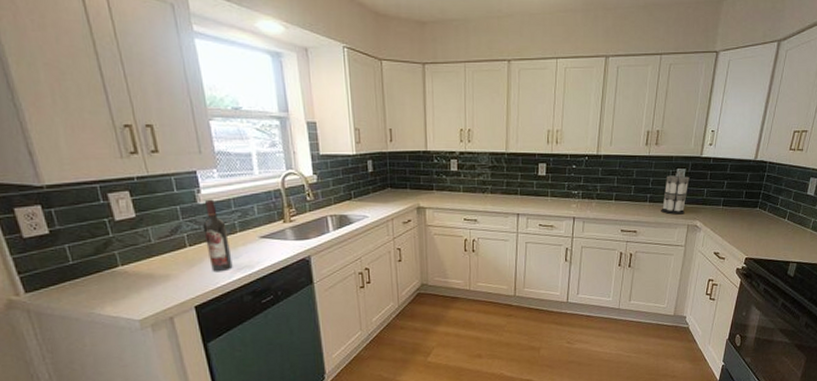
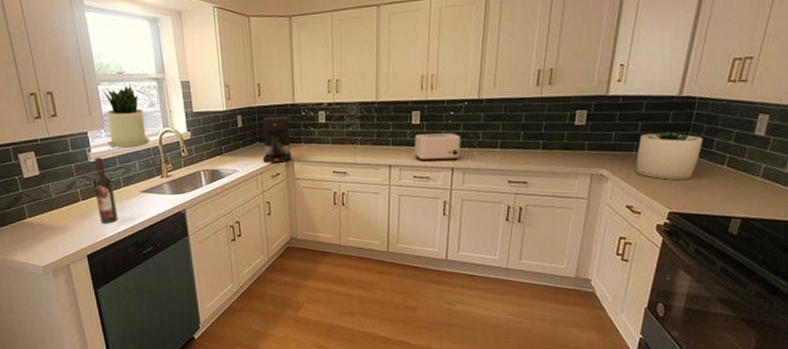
planter: none [214,122,271,191] -> present [102,84,151,149]
coffee maker: none [393,162,423,210] -> present [262,116,292,164]
toaster: none [540,185,582,211] -> present [414,133,461,162]
spice rack: present [661,170,690,215] -> none [557,112,593,163]
planter: none [722,189,772,231] -> present [636,131,703,181]

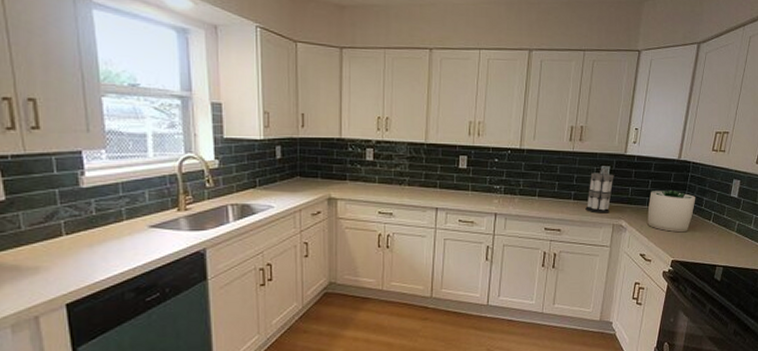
wine bottle: present [93,157,118,224] -> none [84,183,115,265]
planter: present [102,84,151,149] -> none [107,99,167,175]
coffee maker: present [262,116,292,164] -> none [303,149,335,200]
toaster: present [414,133,461,162] -> none [460,179,504,207]
spice rack: none [557,112,593,163] -> present [585,167,614,214]

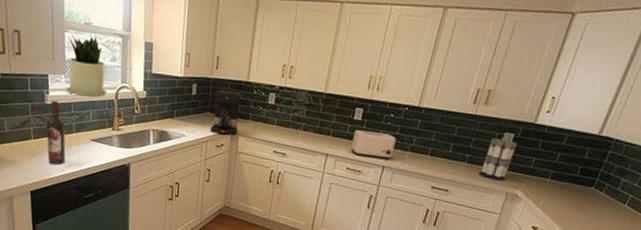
wine bottle: none [84,183,115,265] -> present [46,100,66,166]
planter: none [107,99,167,175] -> present [66,34,107,98]
coffee maker: none [303,149,335,200] -> present [210,89,241,136]
toaster: none [460,179,504,207] -> present [350,130,396,160]
planter: present [647,189,696,233] -> none [547,164,612,212]

